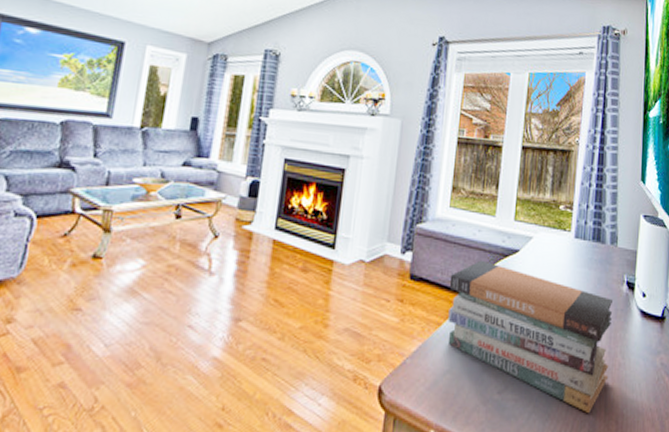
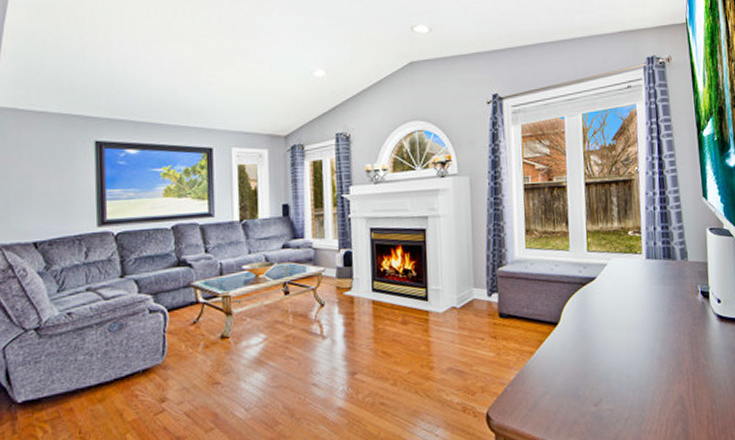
book stack: present [448,260,612,414] -> none [535,291,695,413]

